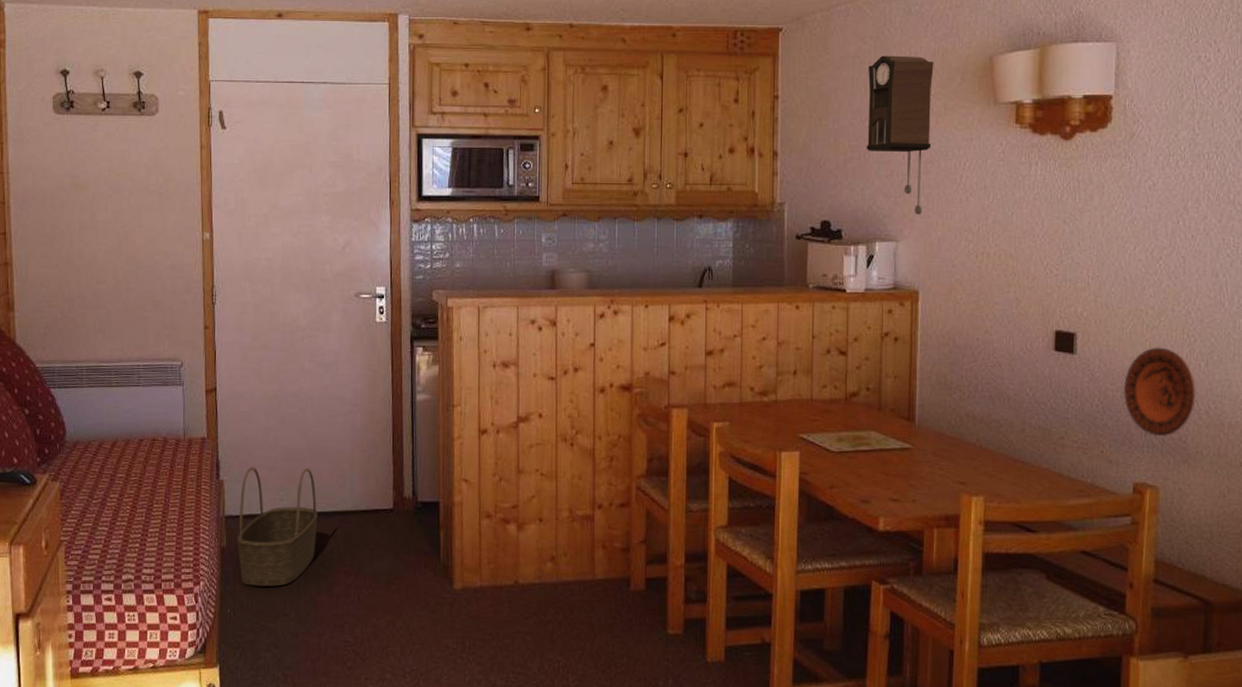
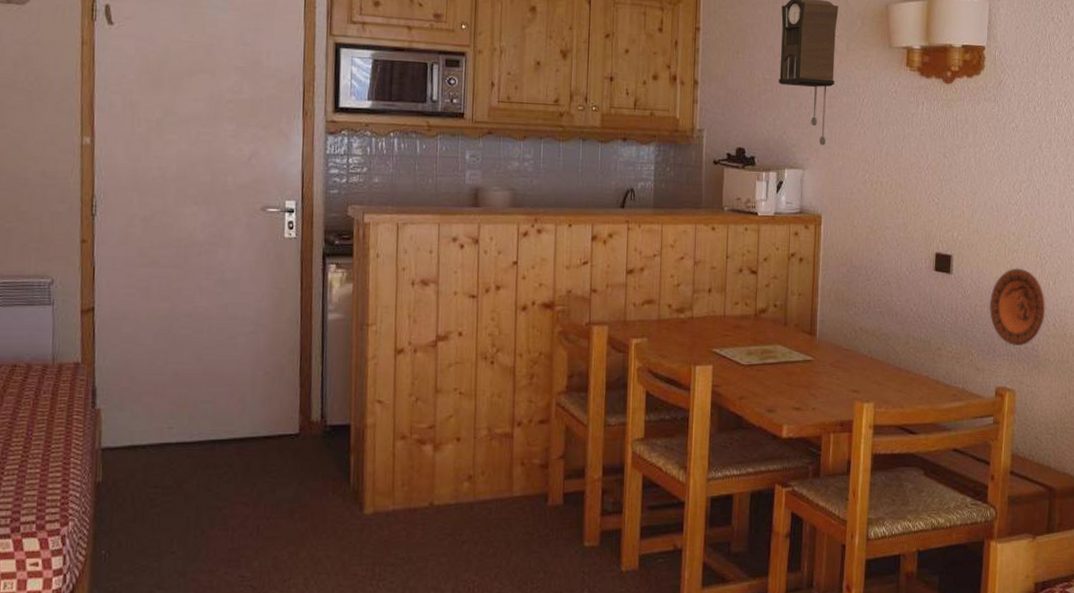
basket: present [237,466,318,587] -> none [115,393,213,524]

